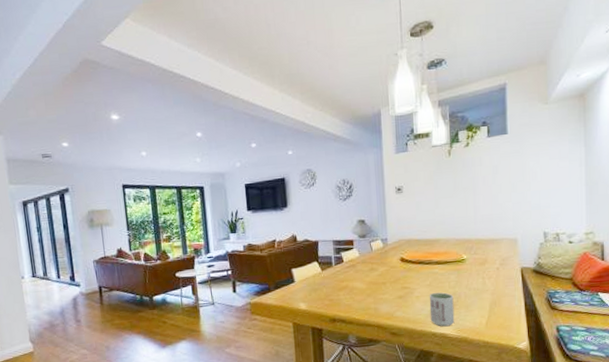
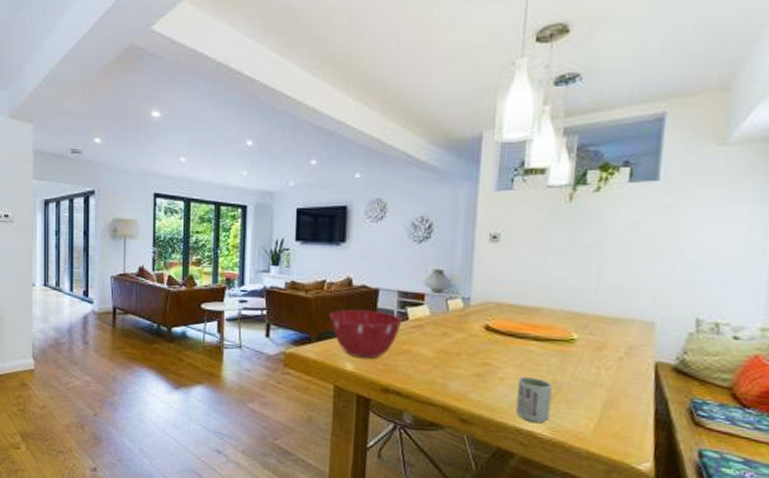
mixing bowl: none [282,258,339,298] -> present [329,309,402,359]

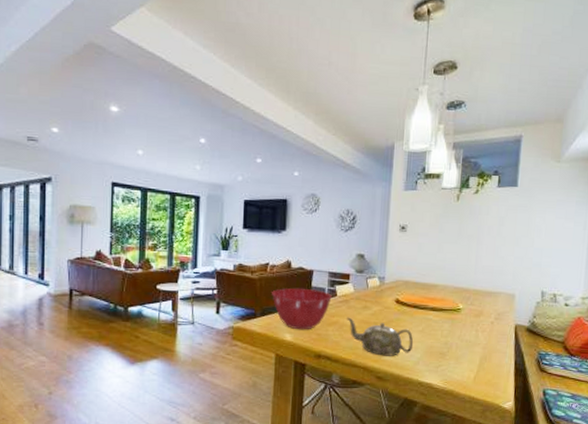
teapot: none [421,345,509,395] -> present [347,317,414,356]
cup: present [515,377,552,424] -> none [418,340,445,377]

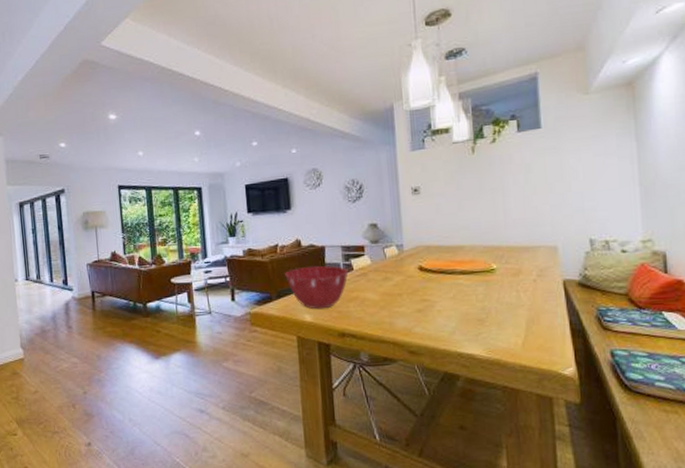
teapot: present [347,317,414,356] -> none [367,290,446,329]

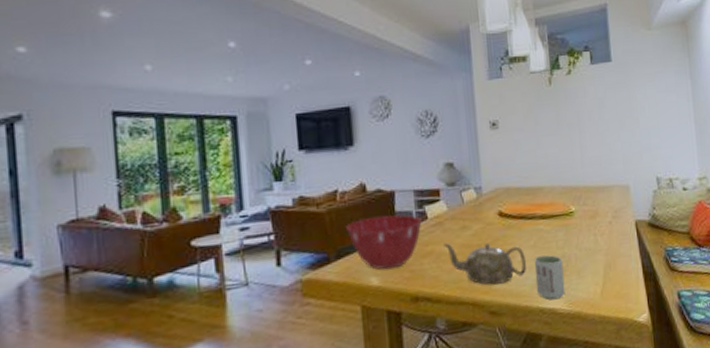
teapot: none [367,290,446,329] -> present [444,242,527,285]
cup: none [453,306,485,347] -> present [534,255,566,300]

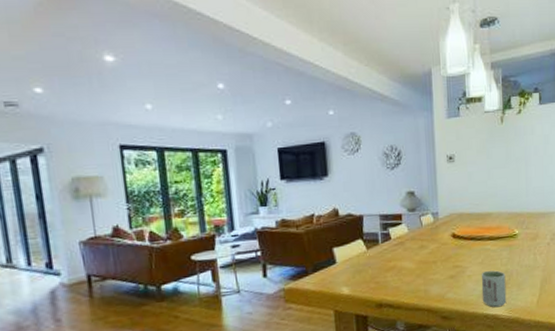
mixing bowl: present [346,214,422,270] -> none [322,235,386,282]
teapot: present [444,242,527,285] -> none [404,259,475,295]

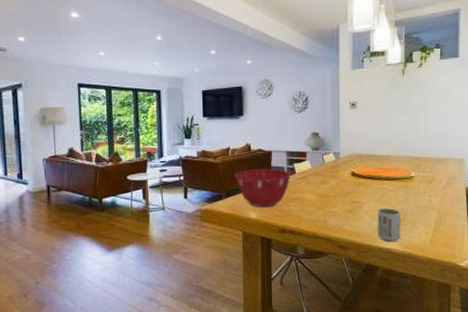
mixing bowl: none [322,235,386,282] -> present [235,168,291,208]

